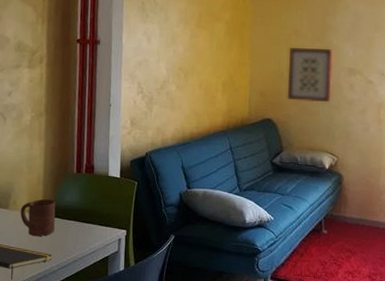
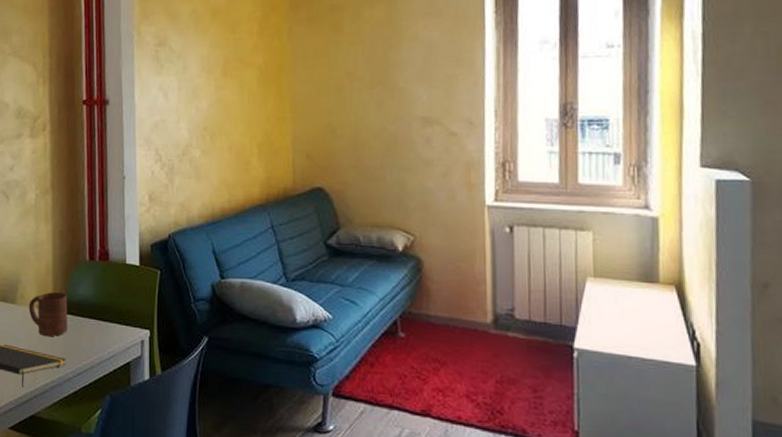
wall art: present [287,48,333,102] -> none [341,93,402,164]

